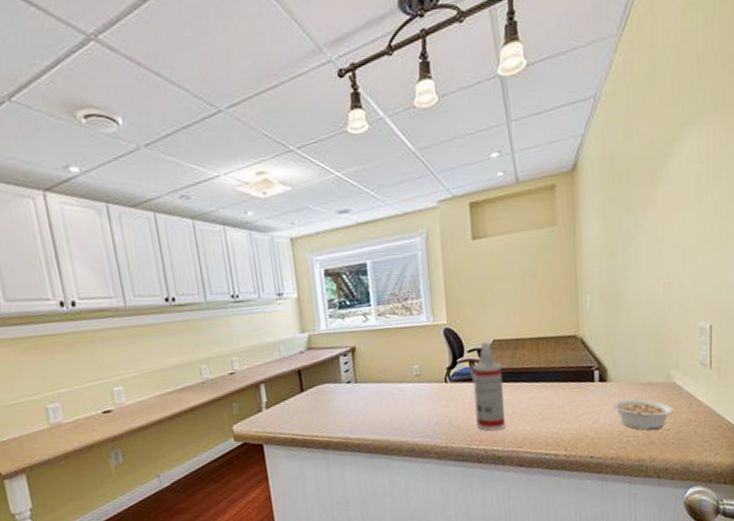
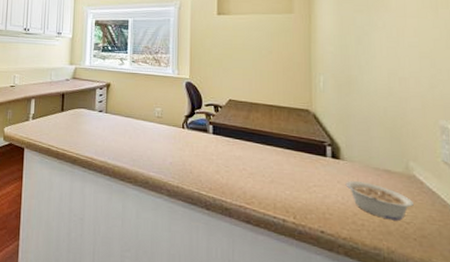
spray bottle: present [472,341,505,432] -> none [207,99,235,182]

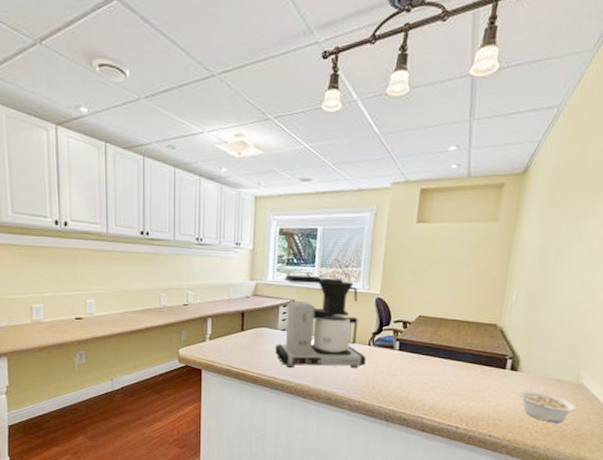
coffee maker: none [93,59,181,151] -> present [275,274,366,368]

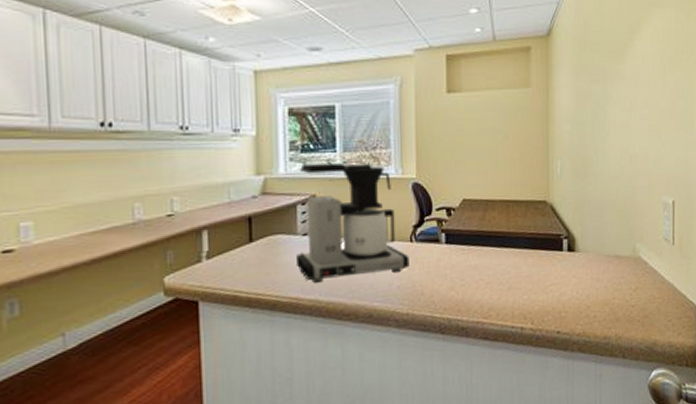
legume: present [518,390,576,423] -> none [580,271,638,307]

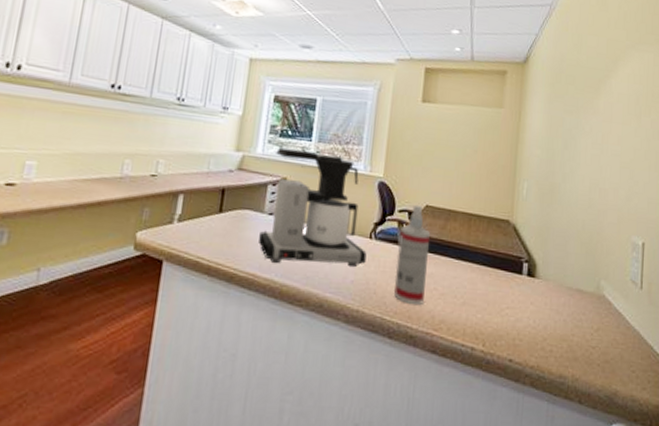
spray bottle: none [439,200,471,299] -> present [393,205,430,305]

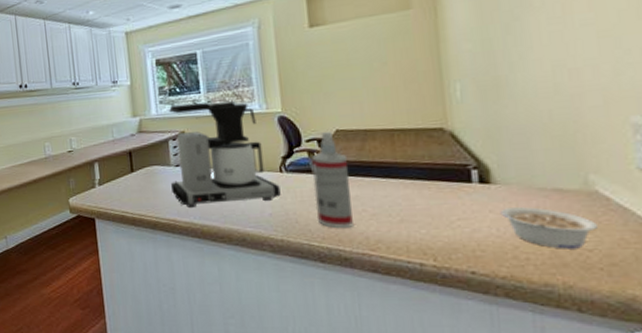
legume: none [538,302,601,345] -> present [500,207,597,249]

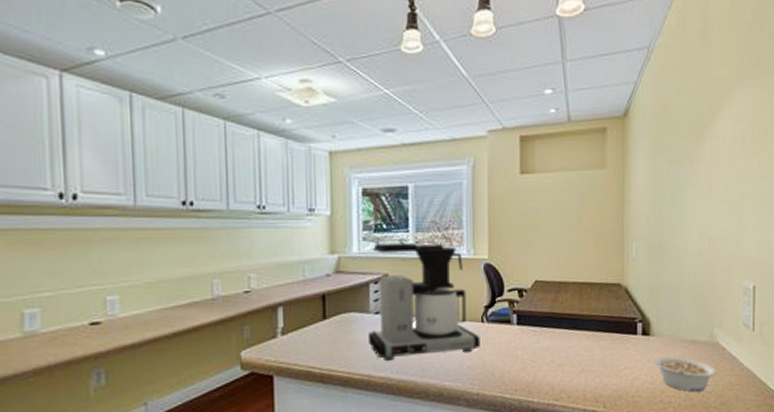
spray bottle: present [312,131,353,229] -> none [511,281,542,380]

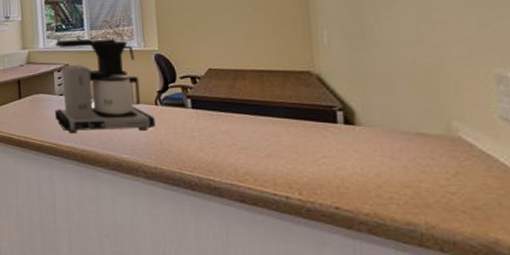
legume: present [654,356,716,392] -> none [364,149,460,191]

